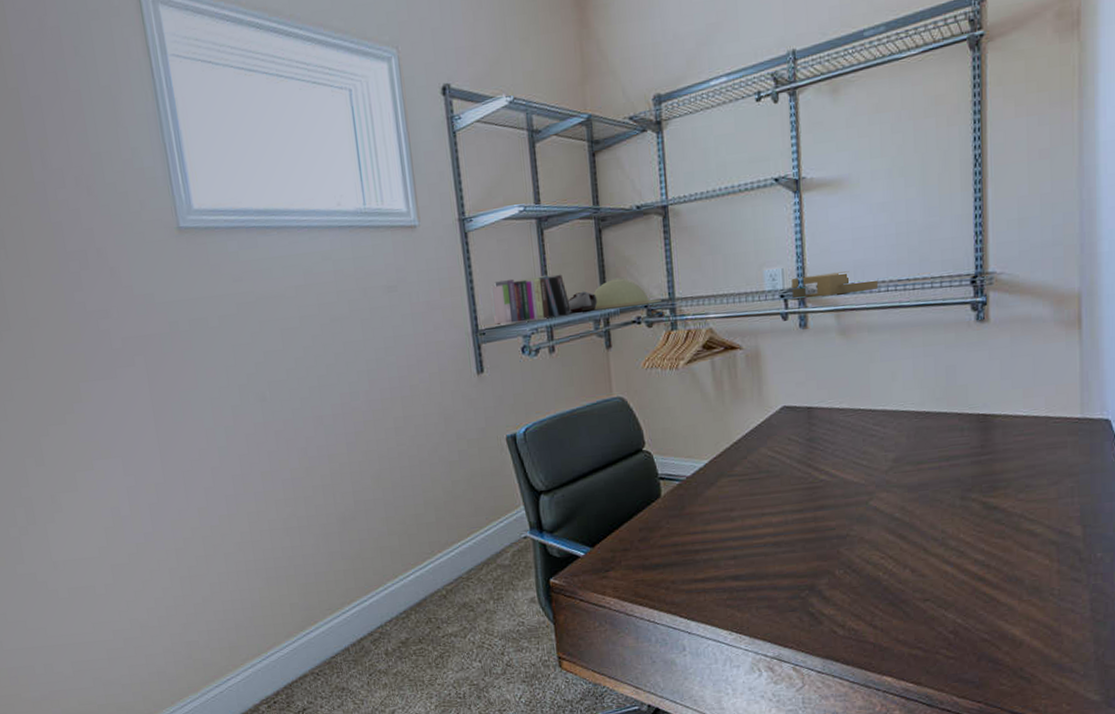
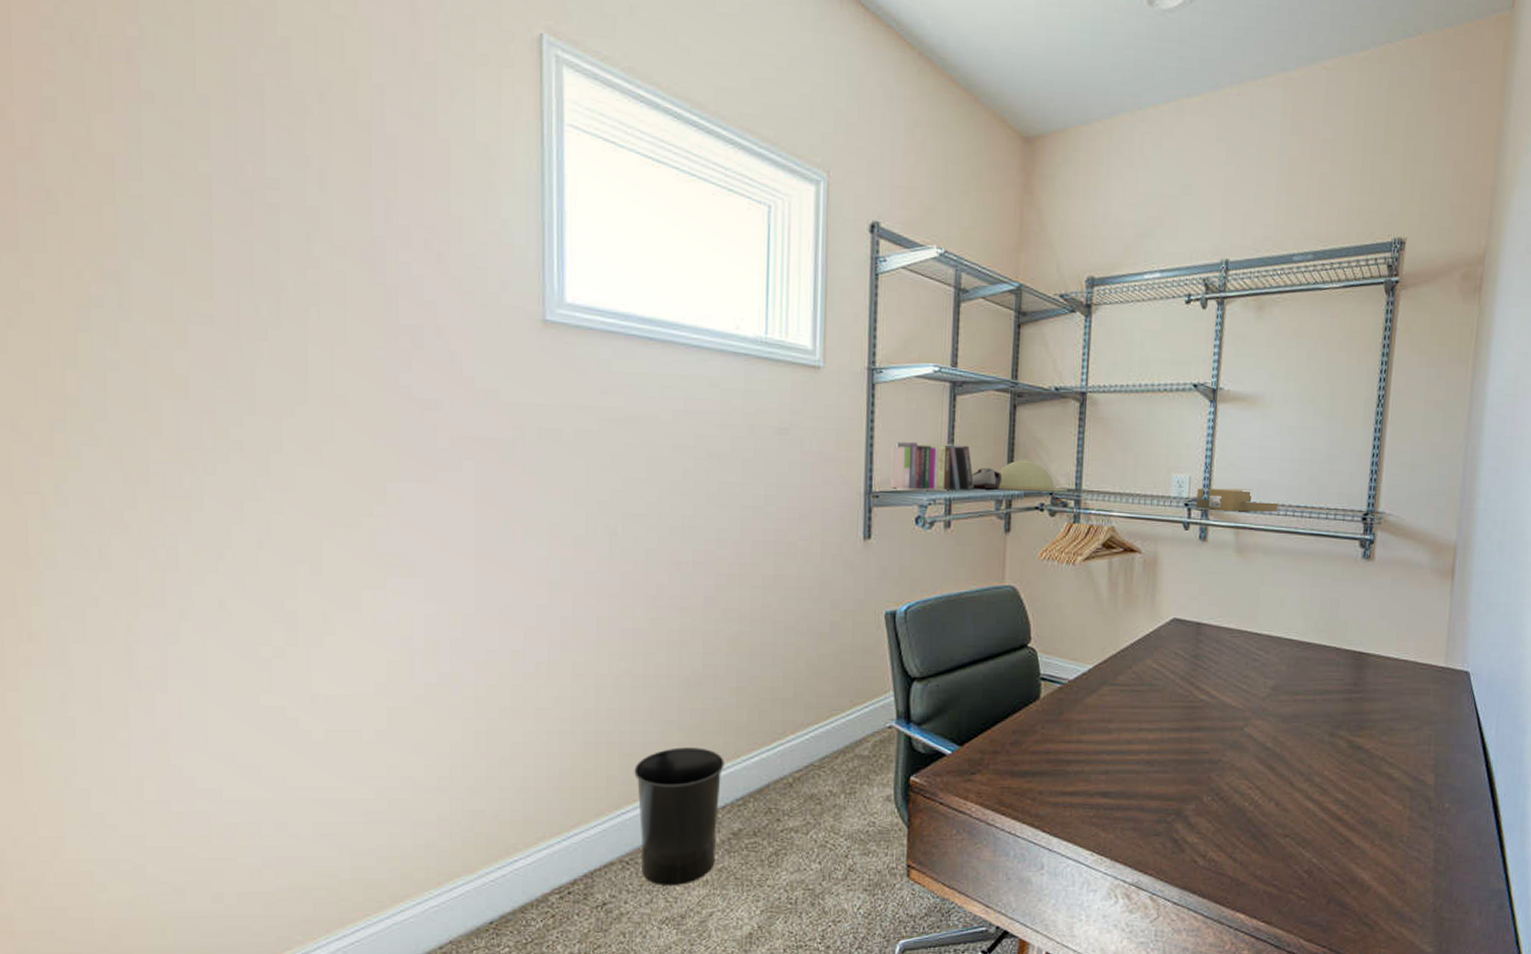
waste bin: none [311,572,390,691] -> present [634,747,725,885]

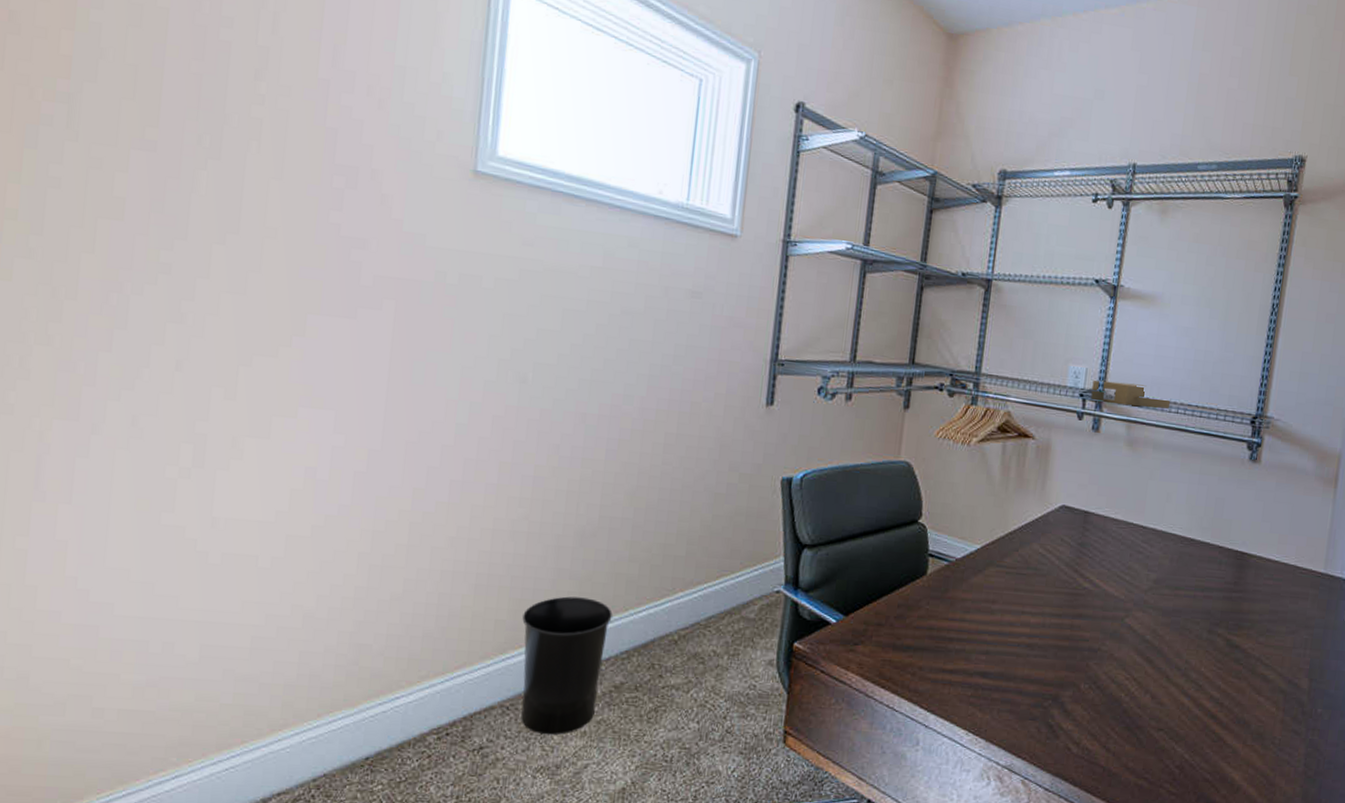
books: present [889,442,975,492] -> none [795,314,878,367]
shoe: present [971,467,1003,490] -> none [875,344,905,367]
hat: present [996,460,1067,492] -> none [899,339,967,374]

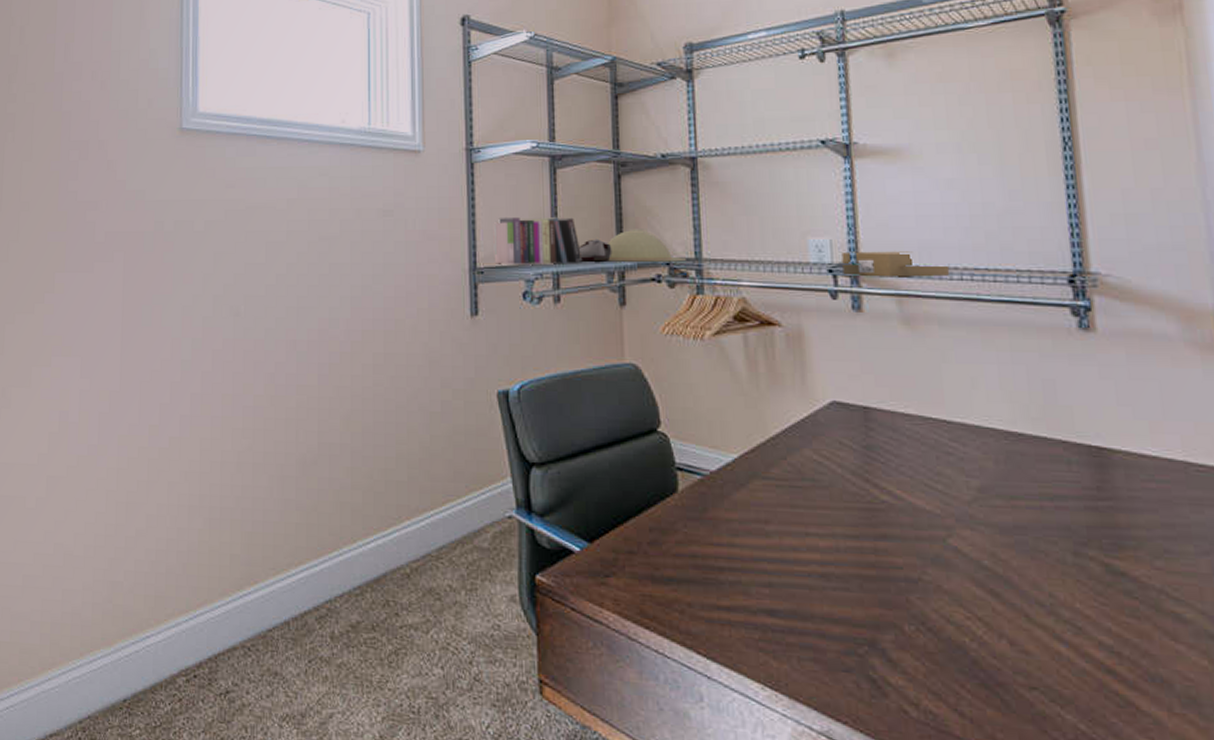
waste bin: present [521,596,613,734] -> none [255,528,341,679]
books: none [795,314,878,367] -> present [493,217,583,265]
shoe: none [875,344,905,367] -> present [578,239,612,262]
hat: none [899,339,967,374] -> present [607,230,686,262]

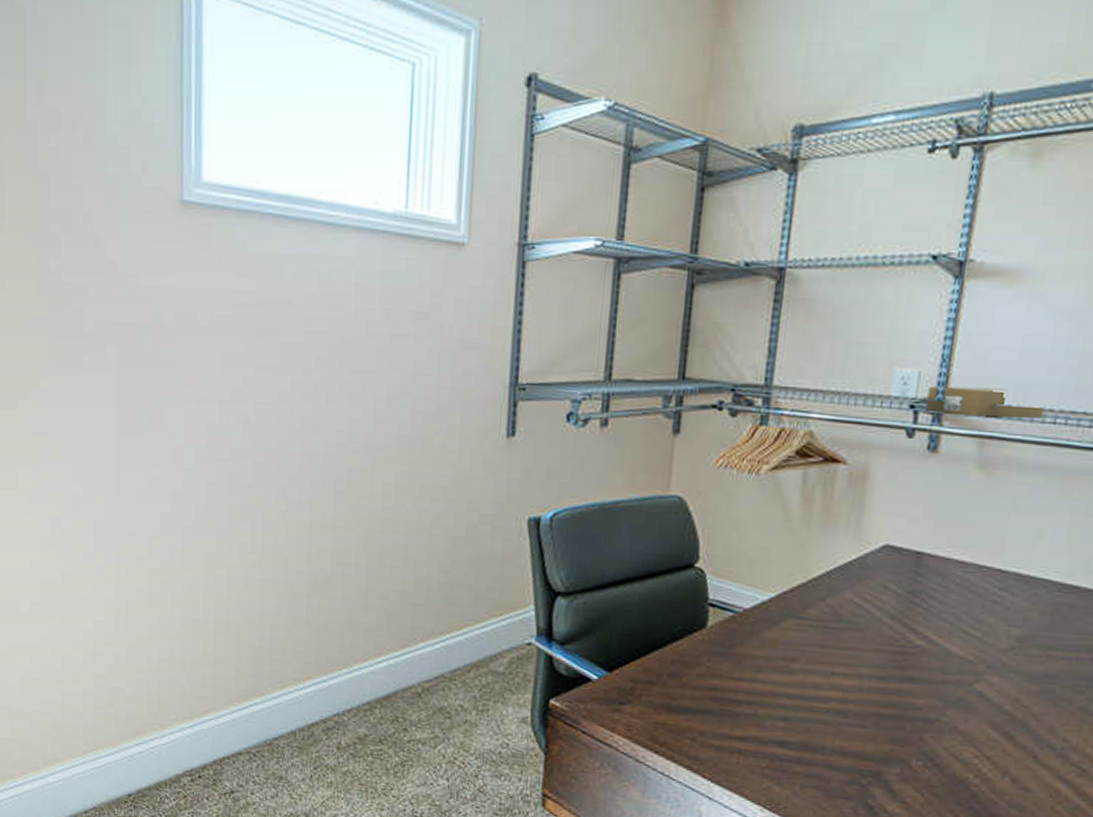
books: present [493,217,583,265] -> none [538,328,639,385]
shoe: present [578,239,612,262] -> none [635,357,673,384]
hat: present [607,230,686,262] -> none [665,349,754,388]

